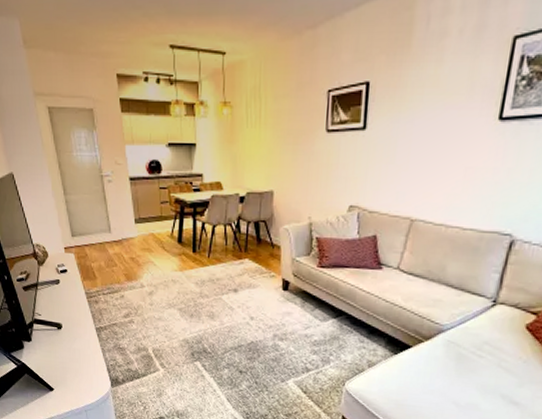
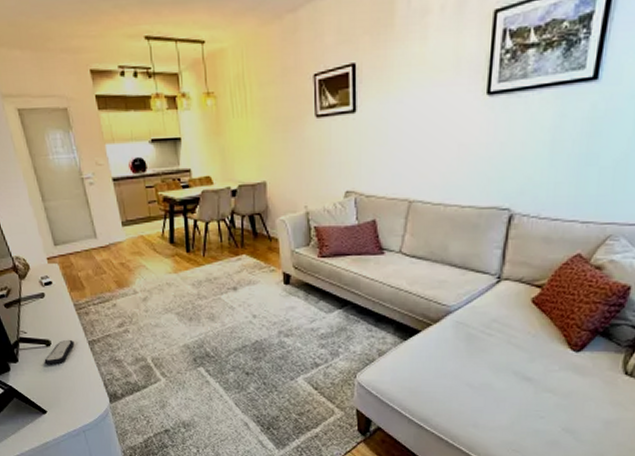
remote control: none [55,324,83,347] -> present [44,339,75,365]

